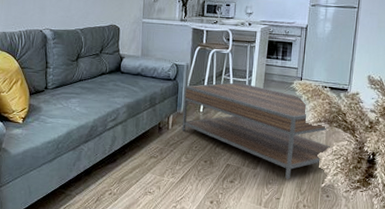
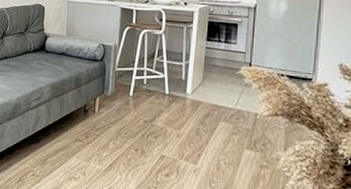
coffee table: present [181,82,332,179] -> none [109,66,294,180]

